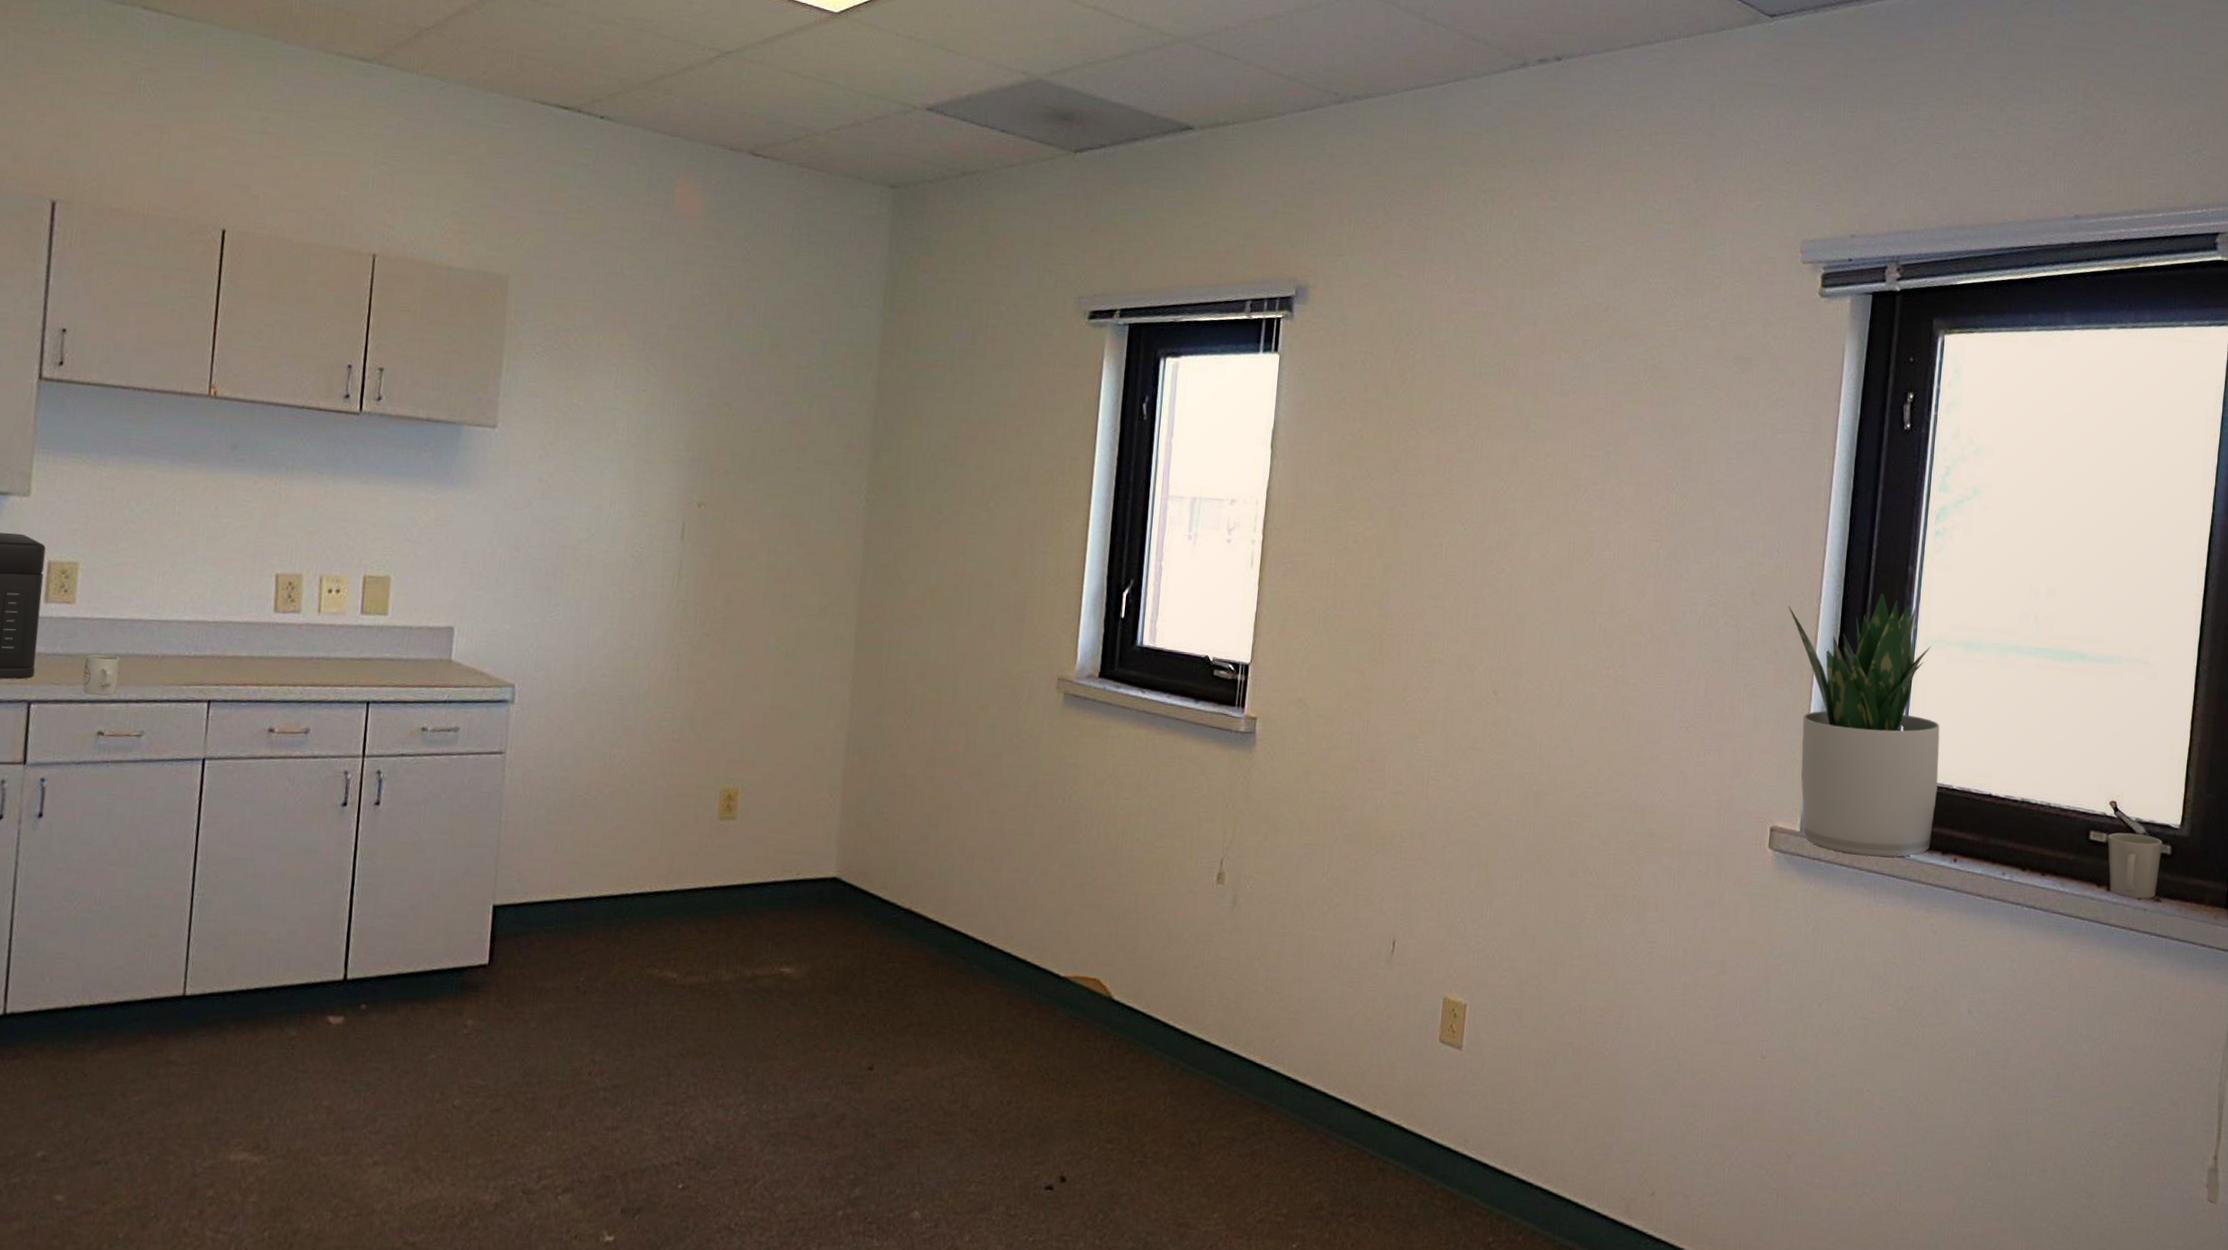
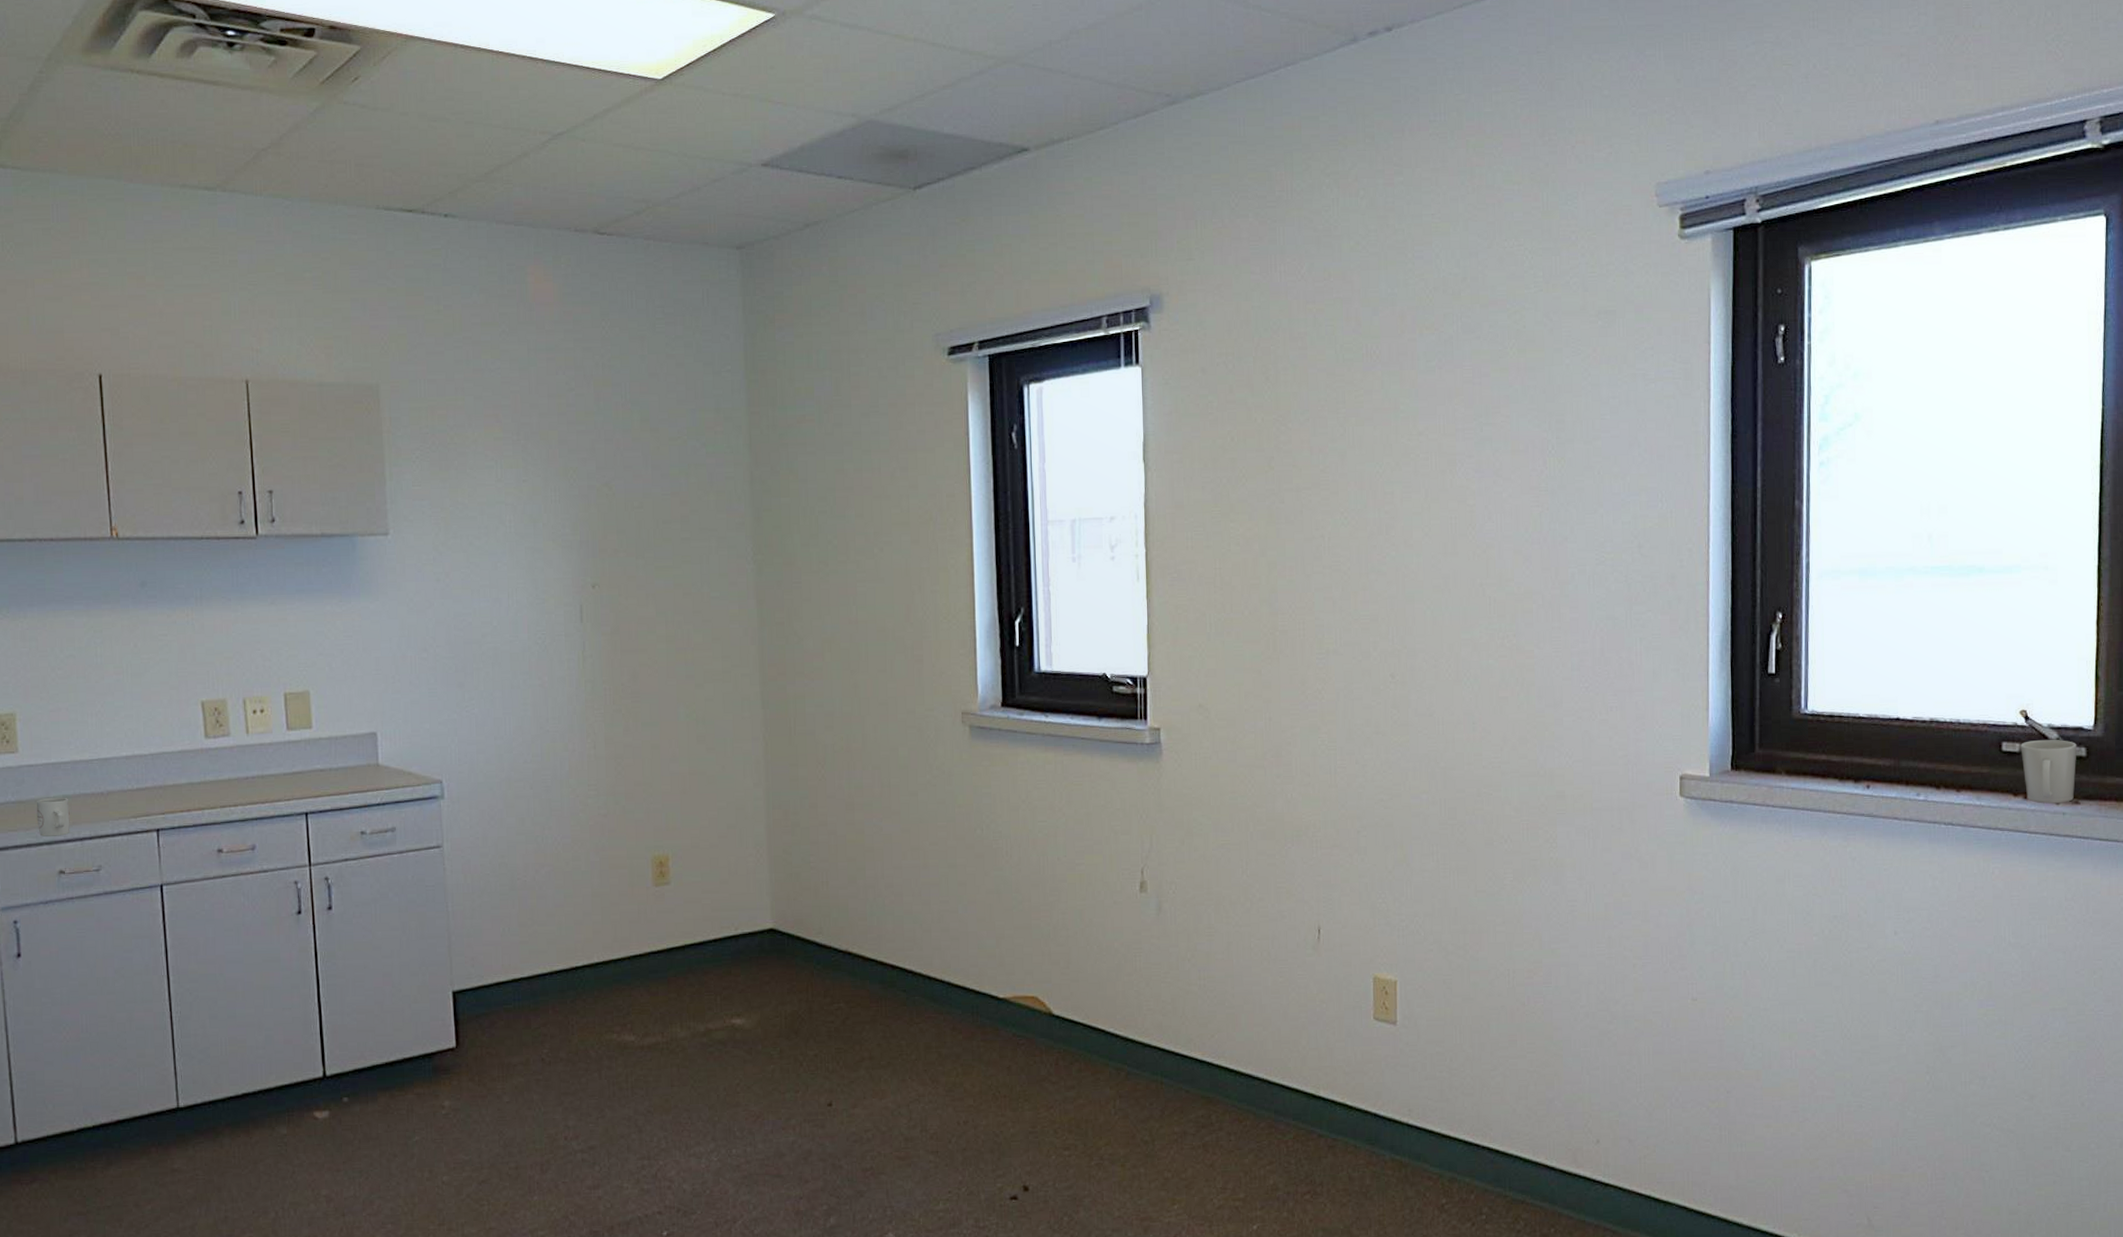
planter: present [1788,593,1940,858] -> none [1677,531,1844,793]

